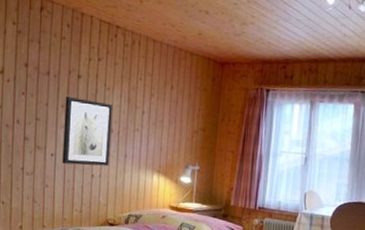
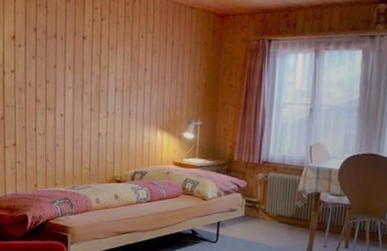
wall art: present [62,97,112,167] -> none [71,58,116,125]

